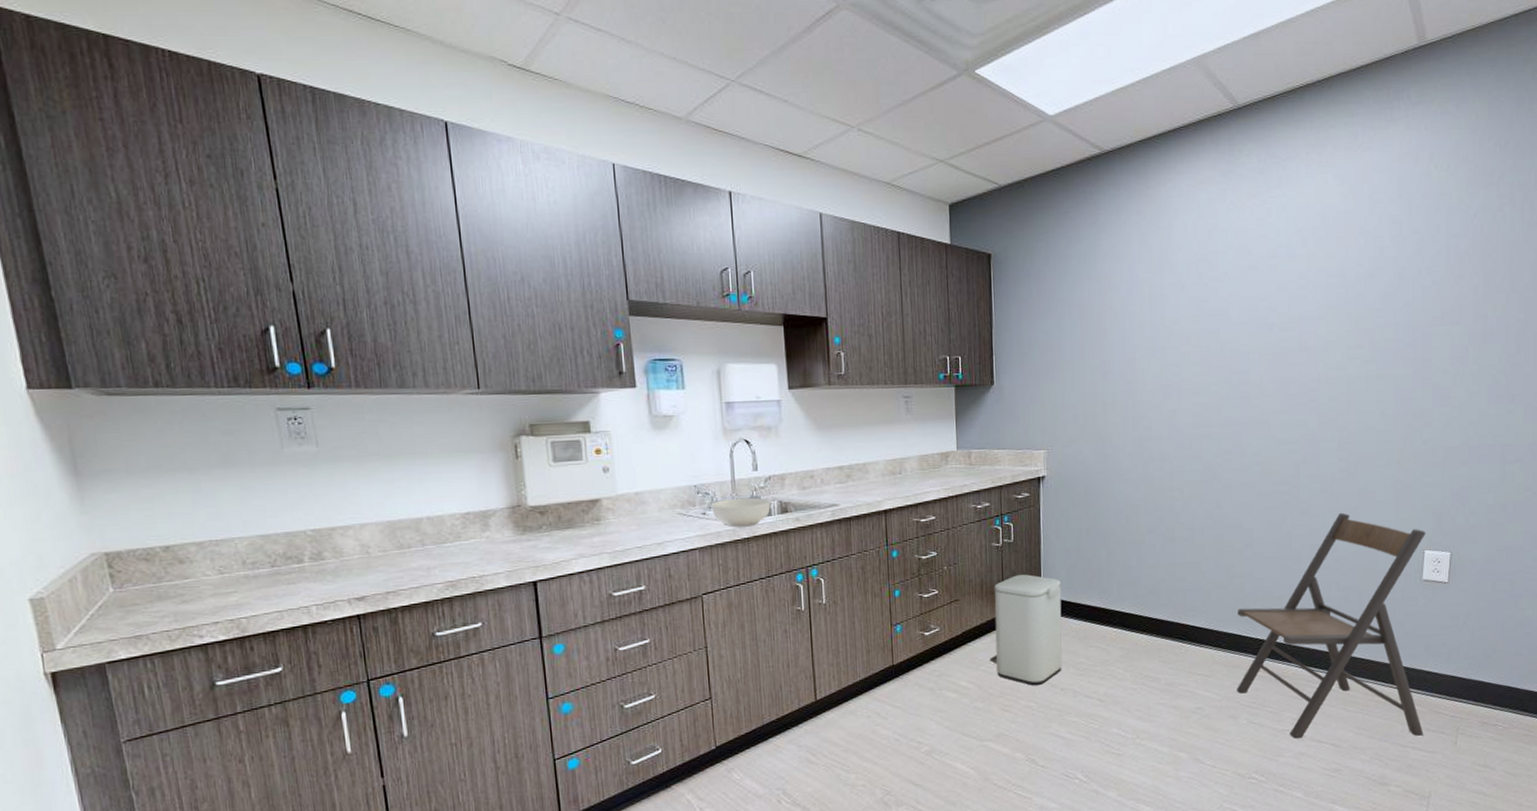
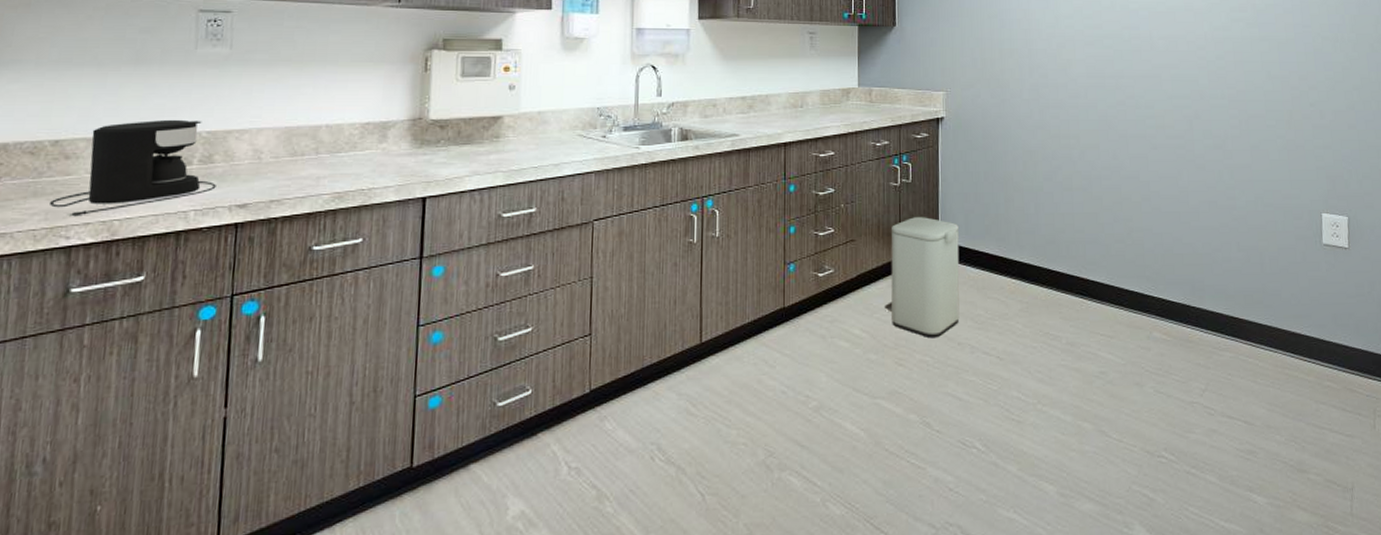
coffee maker: none [176,519,332,617] -> present [50,119,216,217]
bowl: present [710,497,772,528] -> none [611,122,673,152]
folding chair: present [1237,512,1426,739] -> none [1138,170,1340,416]

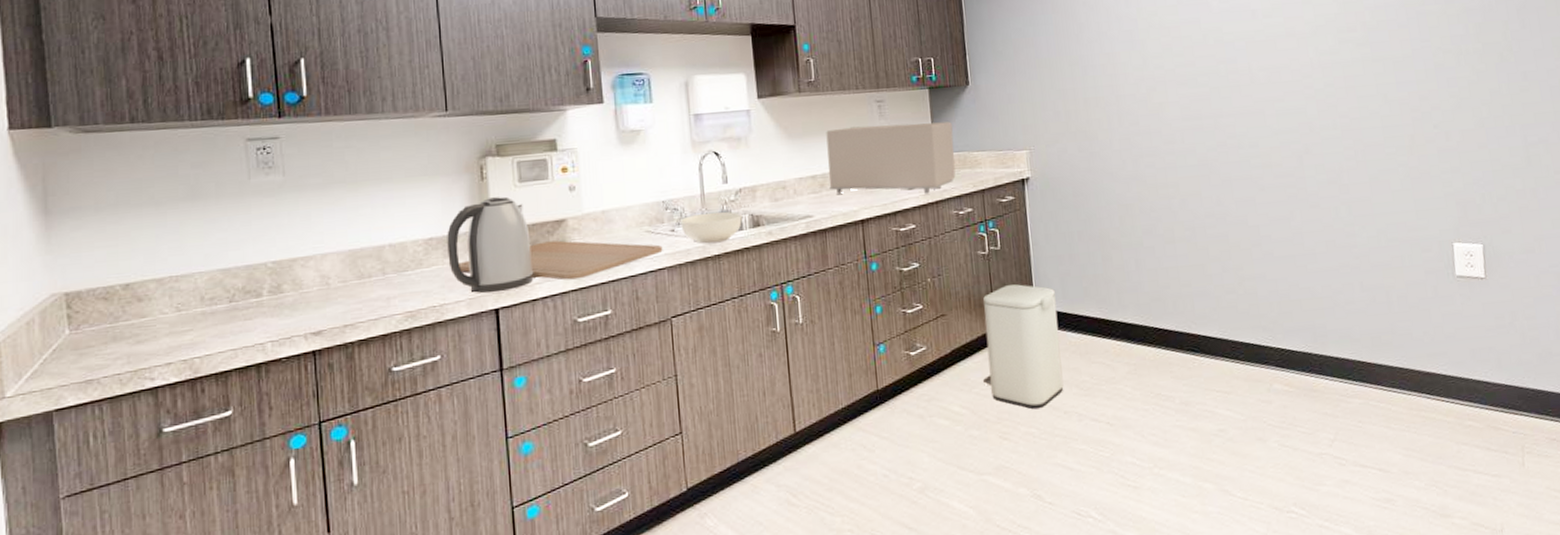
coffee maker: present [50,119,216,217] -> none [130,251,289,359]
kettle: none [382,89,466,182] -> present [447,196,534,294]
chopping board: none [392,136,593,175] -> present [458,240,663,280]
bowl: none [611,122,673,152] -> present [679,211,743,245]
microwave: none [757,54,877,124] -> present [826,121,956,195]

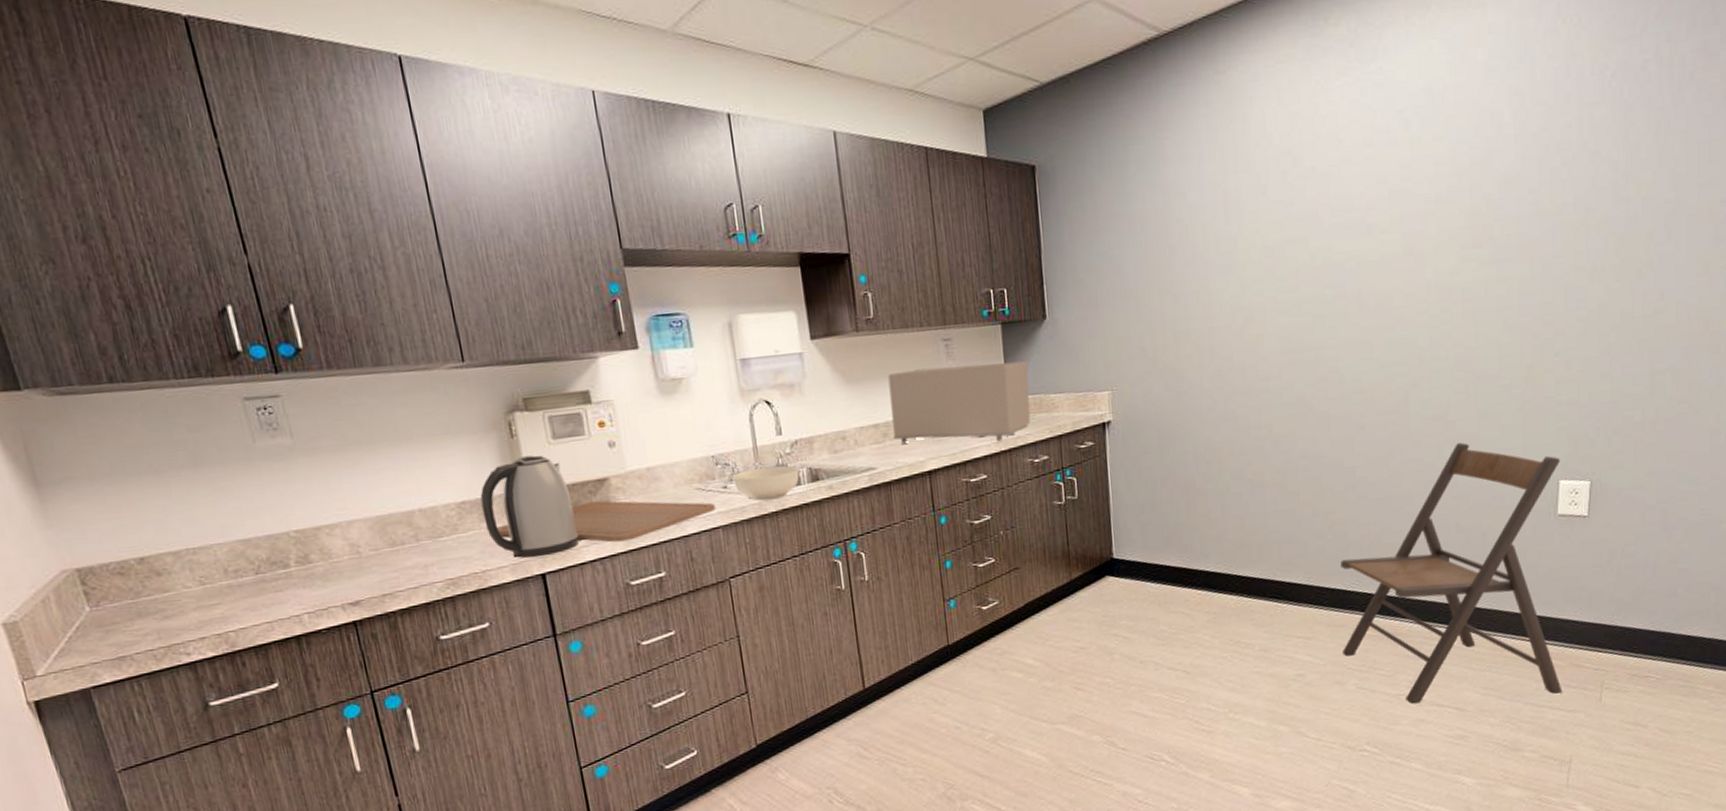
pedal bin: present [982,284,1064,409] -> none [1056,534,1141,659]
folding chair: none [1252,204,1484,463] -> present [1341,442,1563,704]

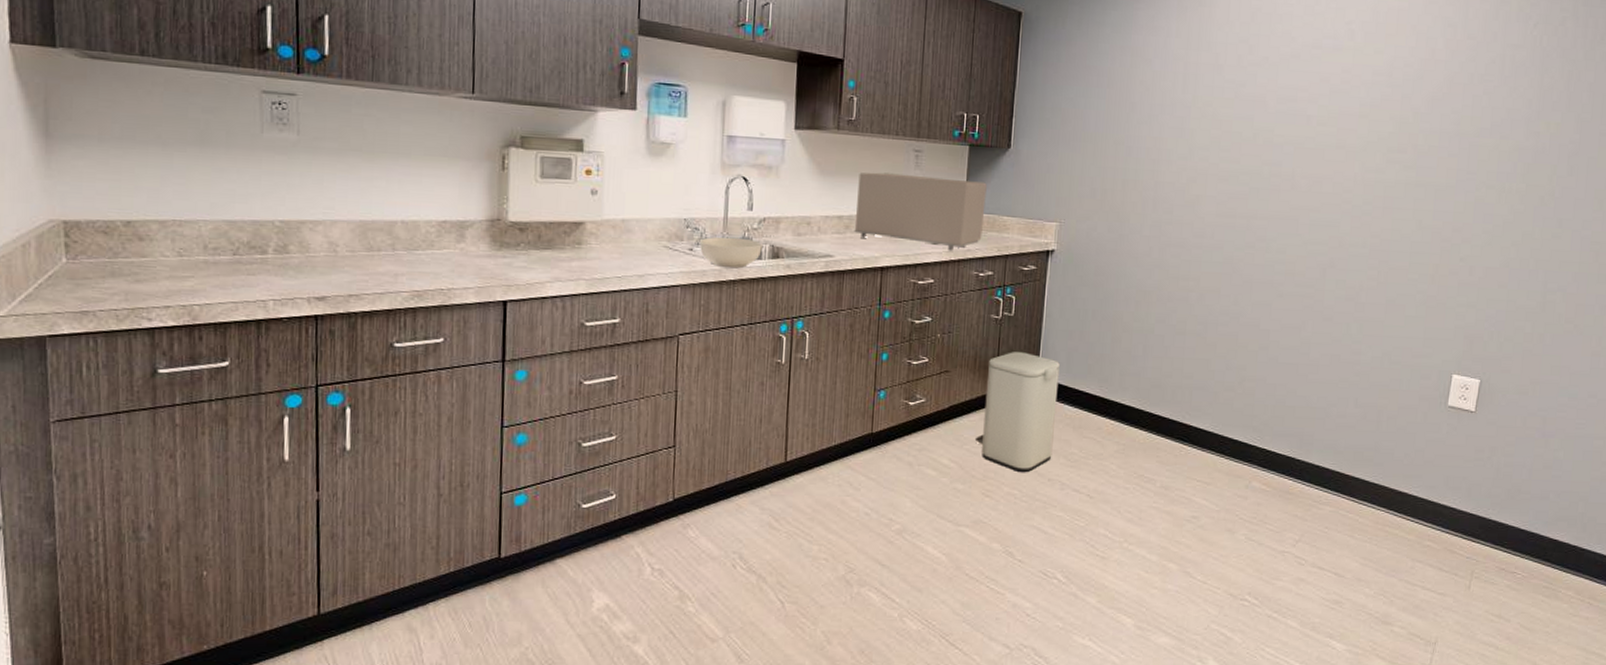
kettle: present [480,455,580,559] -> none [460,189,547,285]
chopping board: present [496,500,716,543] -> none [470,241,679,284]
pedal bin: none [1056,534,1141,659] -> present [974,352,1060,472]
folding chair: present [1341,442,1563,704] -> none [1237,324,1456,575]

